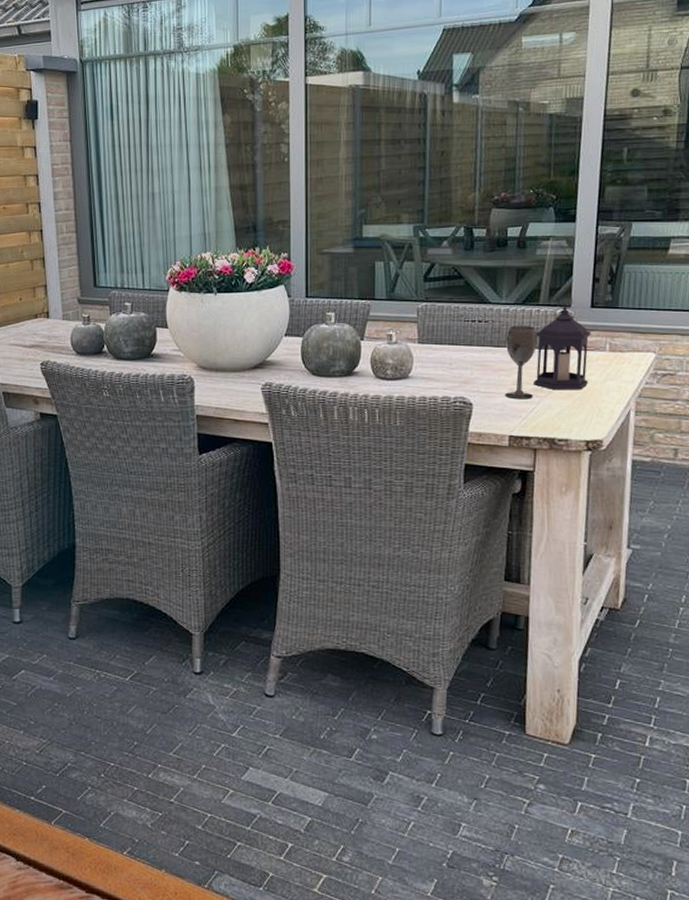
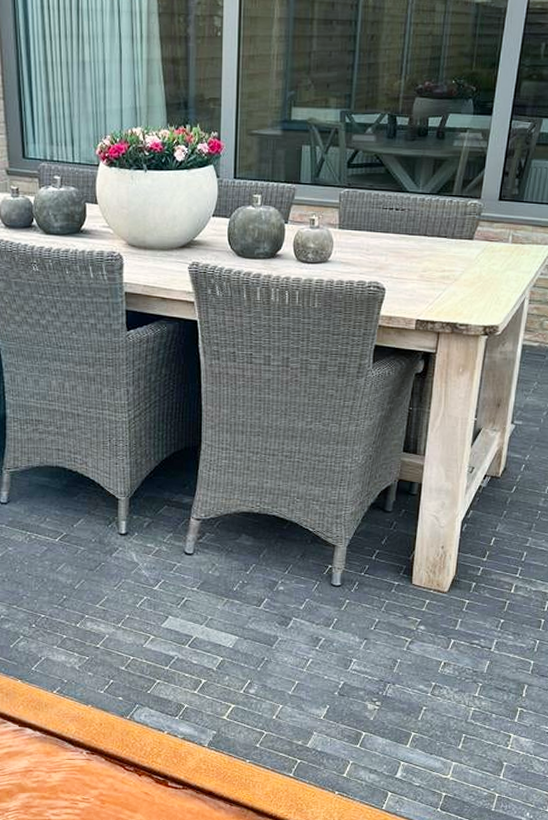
wine glass: present [505,325,538,400] -> none [415,214,448,286]
lantern: present [534,295,591,390] -> none [442,187,497,279]

